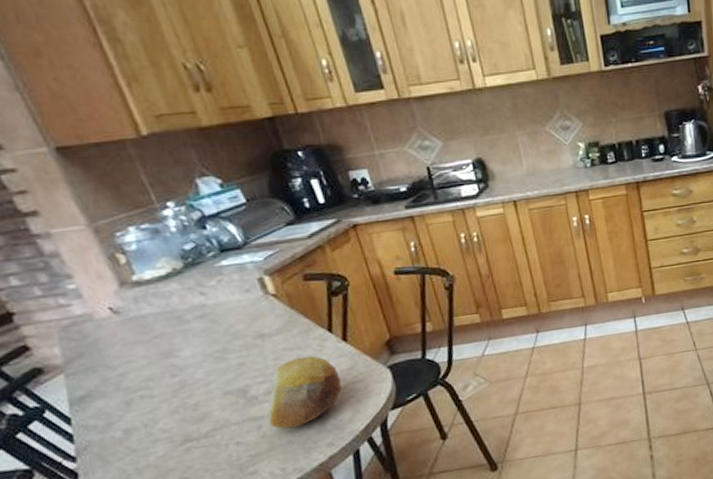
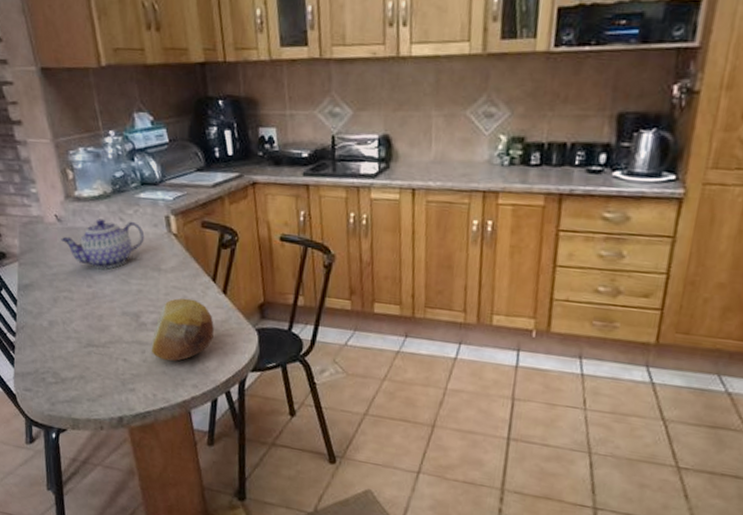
teapot: none [122,292,237,354] -> present [61,218,145,269]

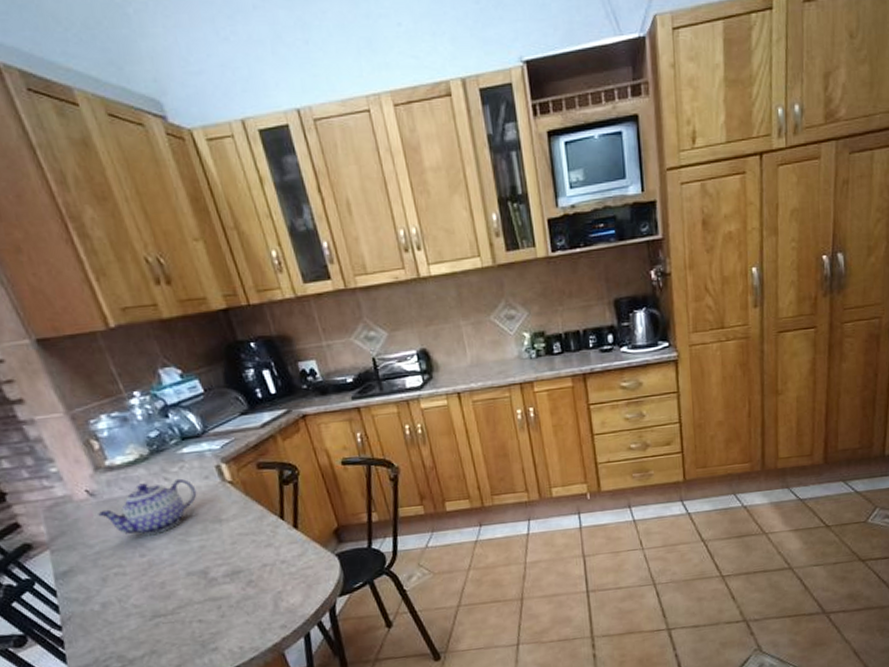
fruit: present [151,297,214,361] -> none [226,541,293,610]

